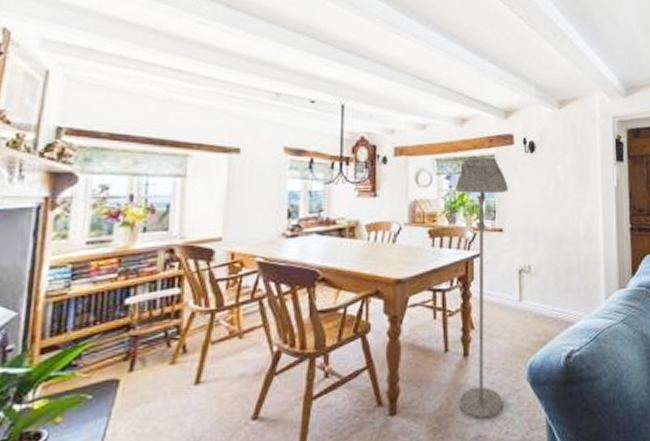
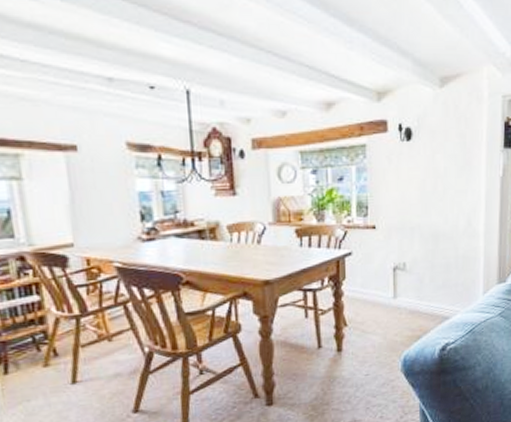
floor lamp: present [455,157,508,419] -> none [322,147,381,407]

